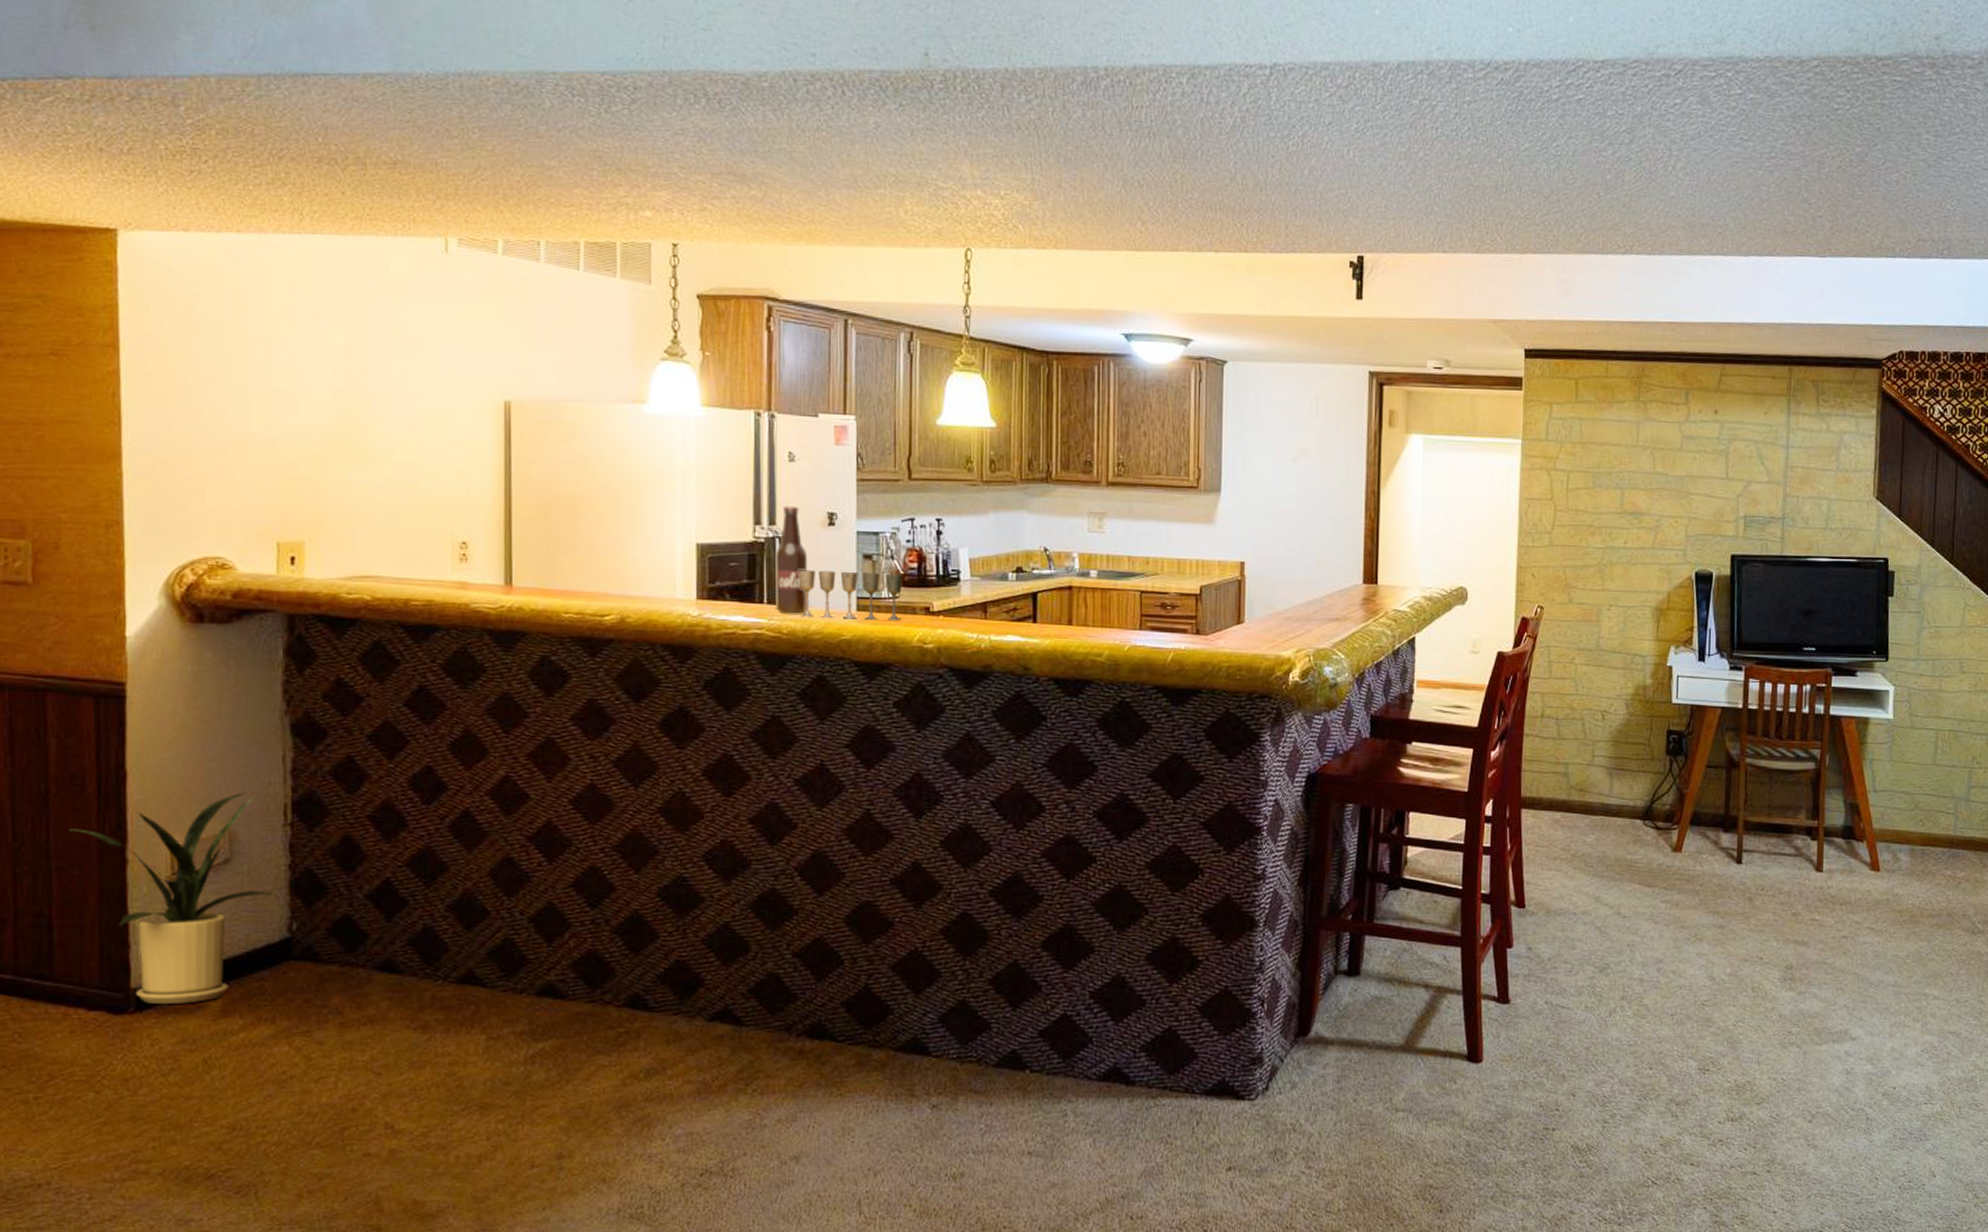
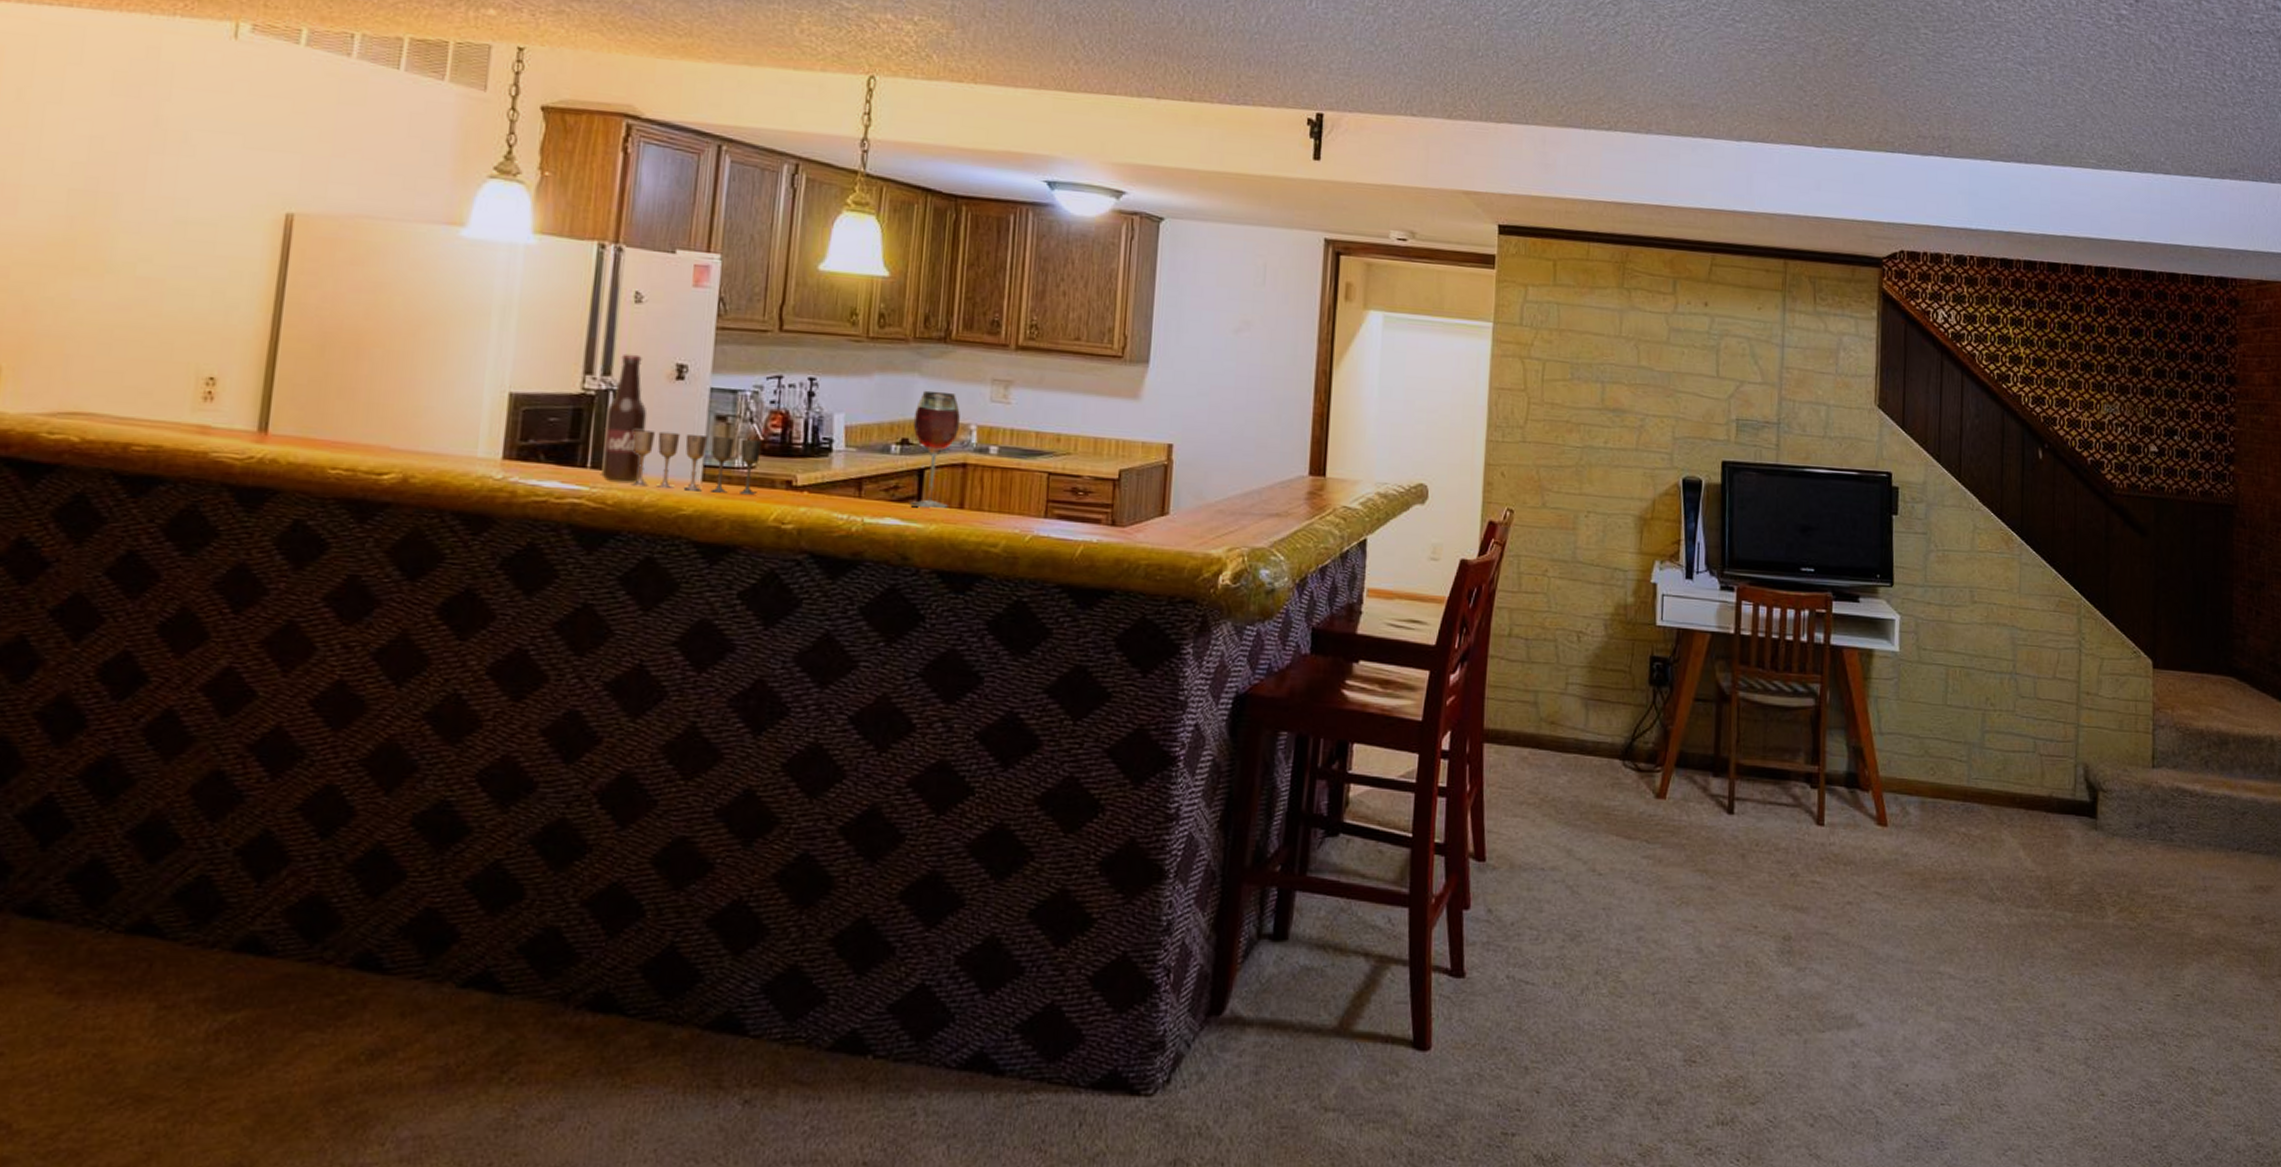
wineglass: none [1025,525,1063,626] -> present [910,390,960,510]

